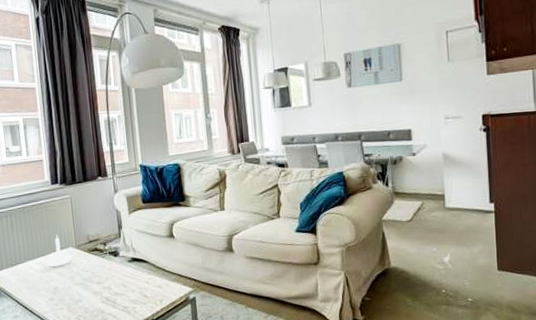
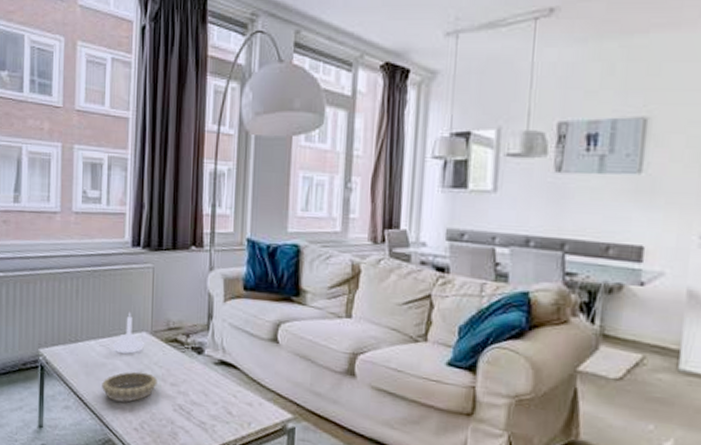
decorative bowl: none [42,278,86,304] -> present [102,371,158,402]

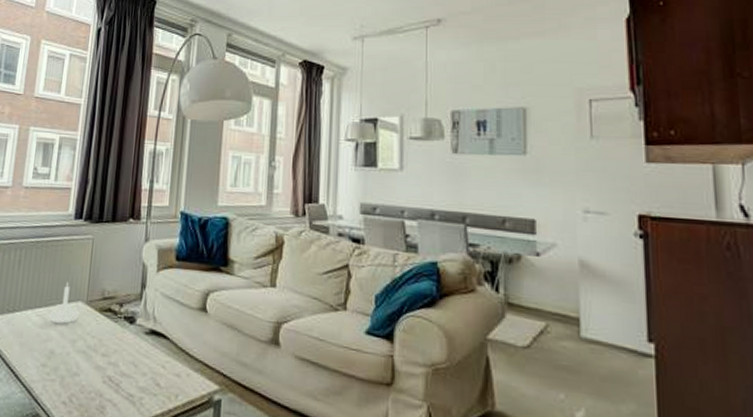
decorative bowl: present [102,371,158,402] -> none [34,341,90,374]

